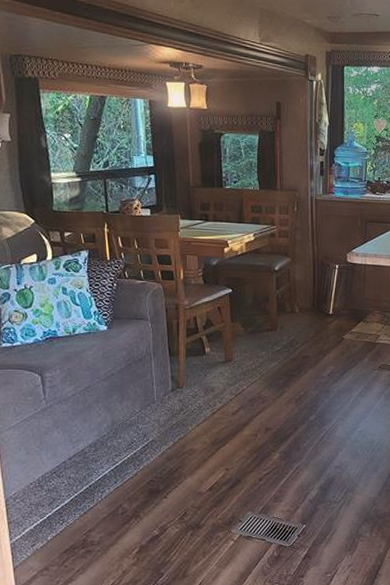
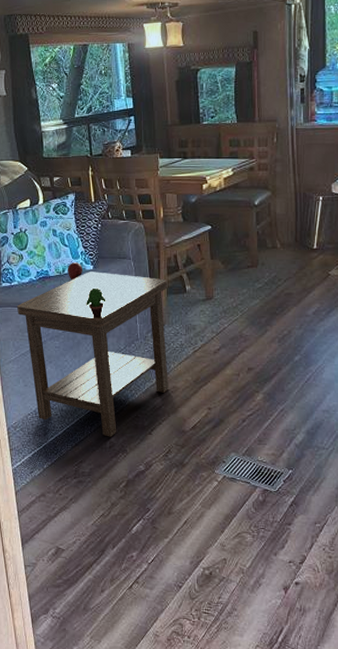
side table: none [18,332,187,503] -> present [16,271,169,437]
potted cactus: none [62,322,122,380] -> present [54,262,107,317]

